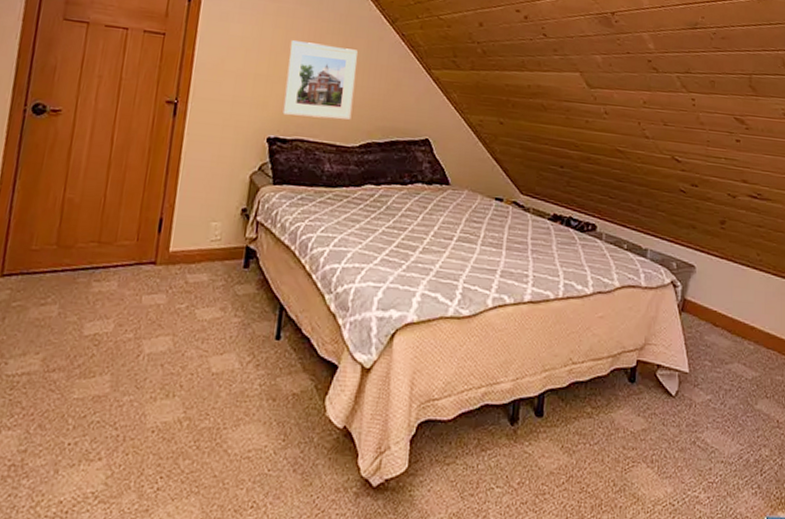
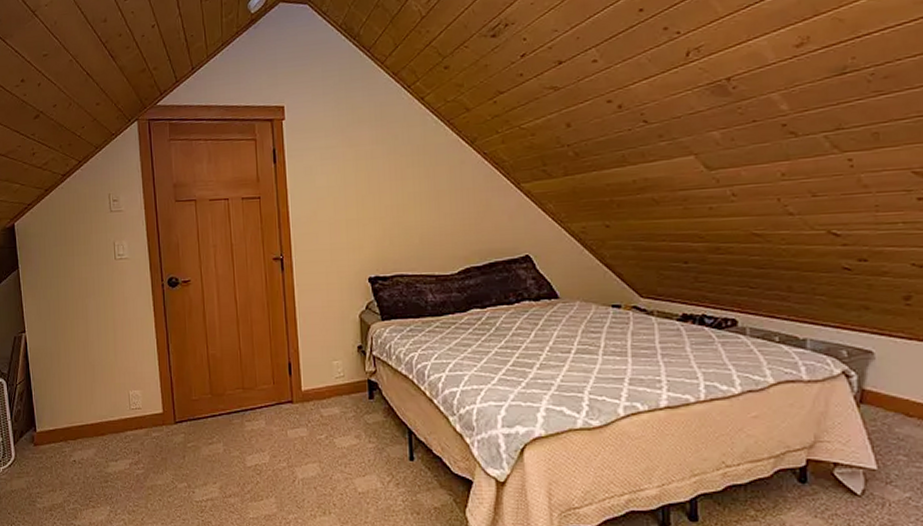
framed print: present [282,40,358,120] -> none [373,178,446,254]

